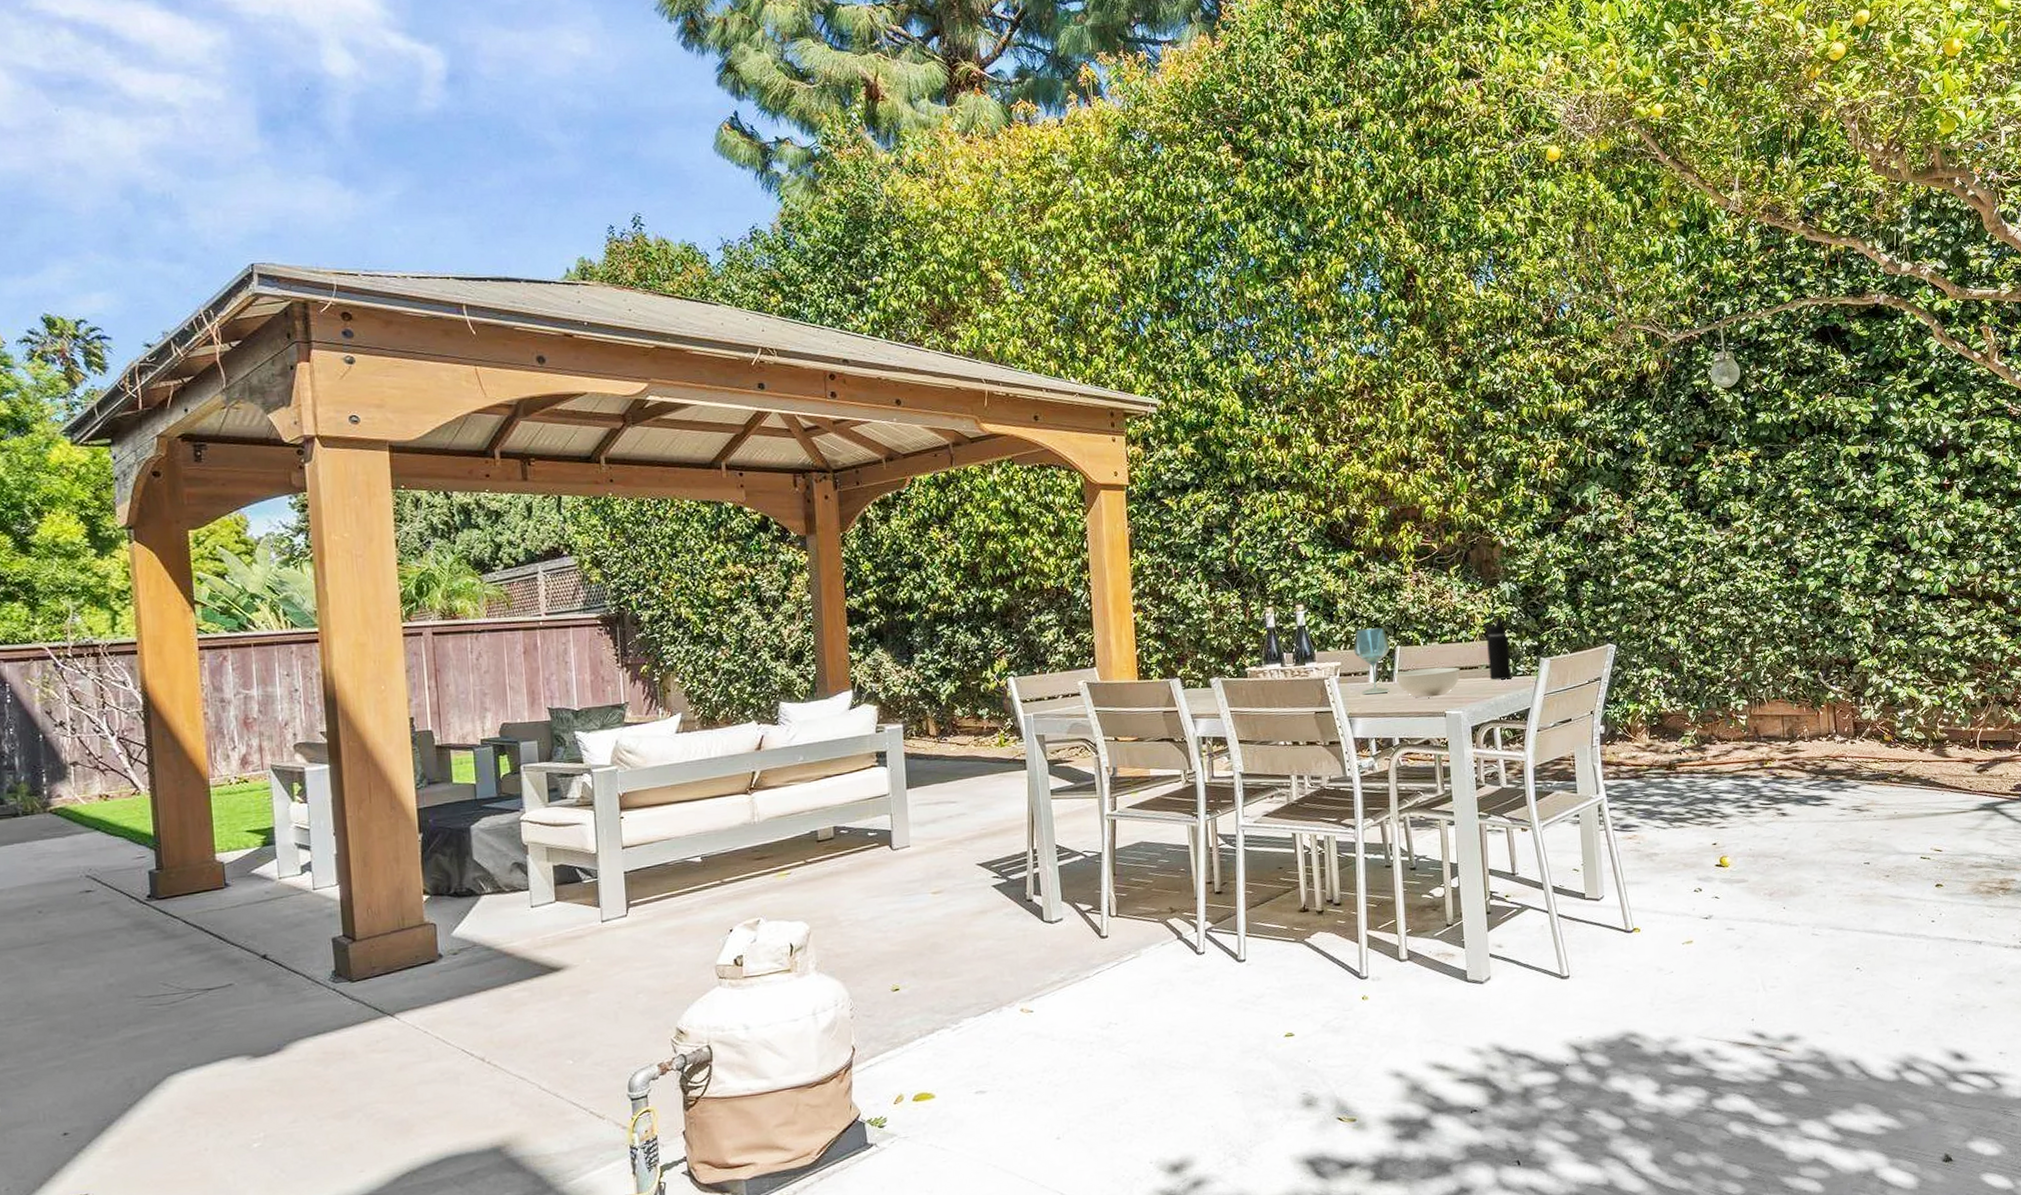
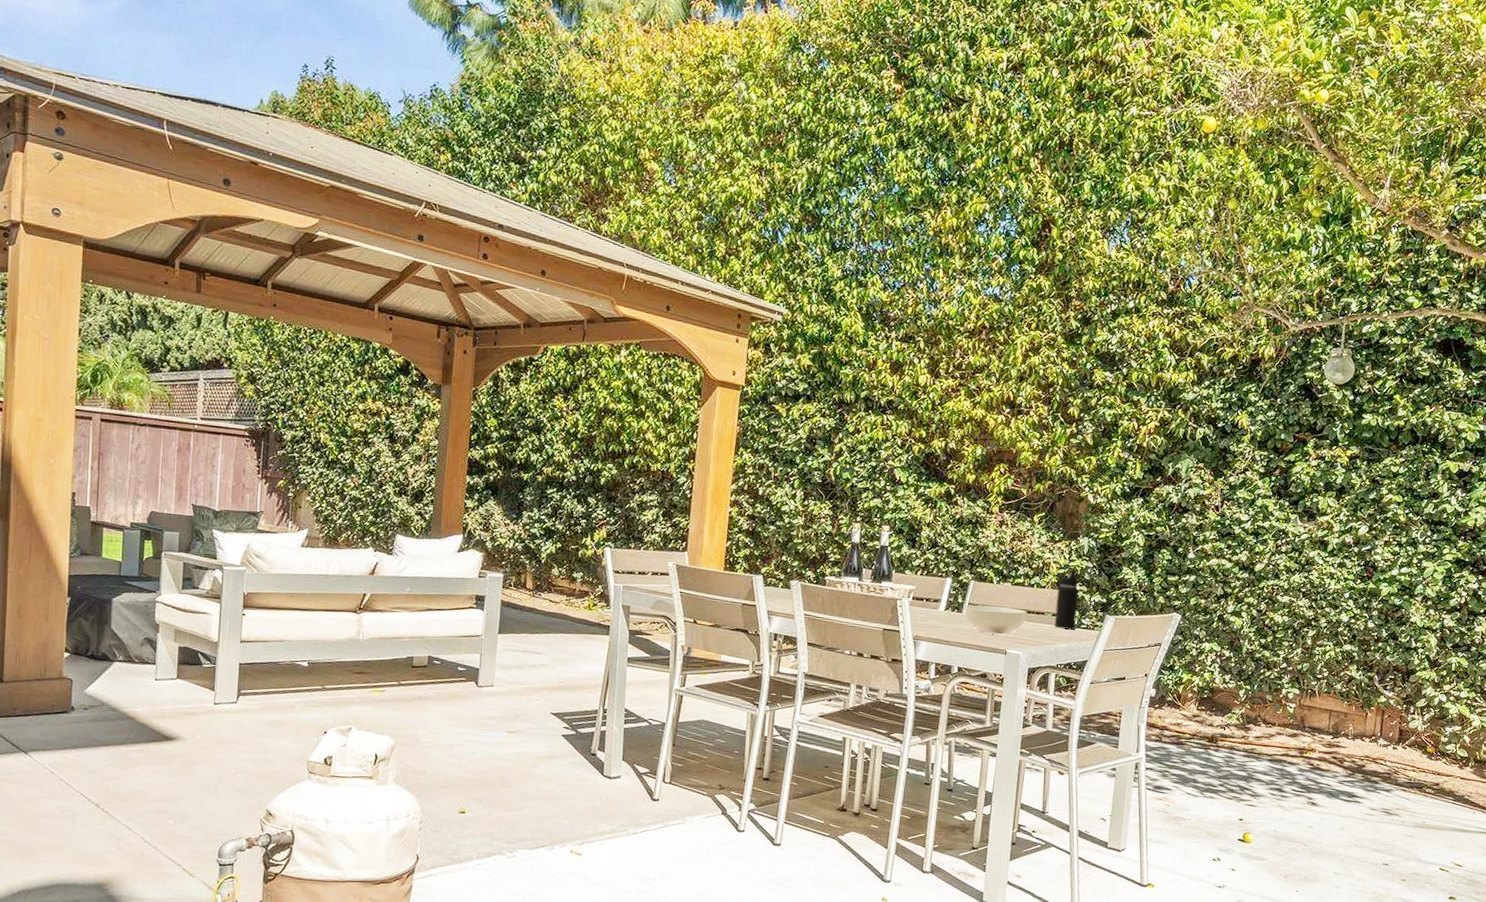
wine glass: present [1354,627,1390,695] -> none [929,558,965,623]

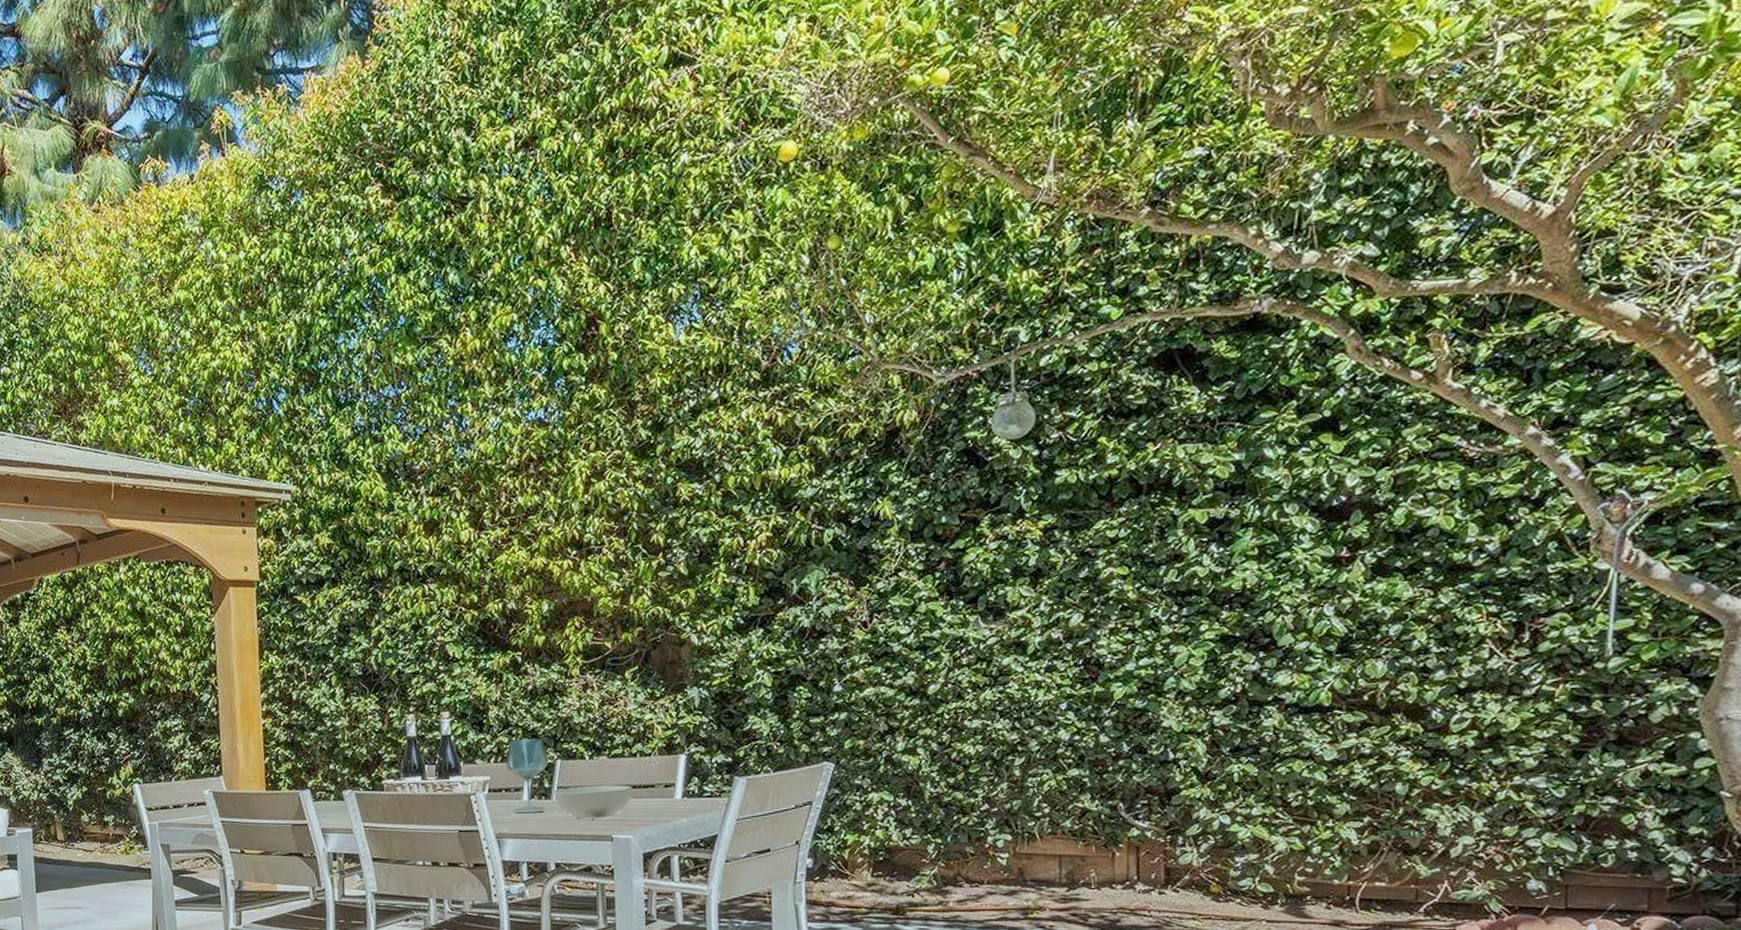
wine glass: none [929,558,965,623] -> present [506,738,548,814]
water bottle: present [1054,569,1079,630] -> none [662,728,696,802]

